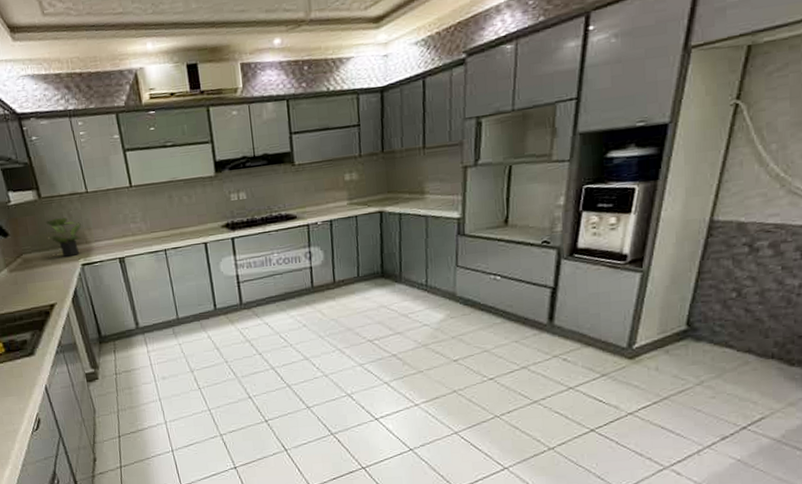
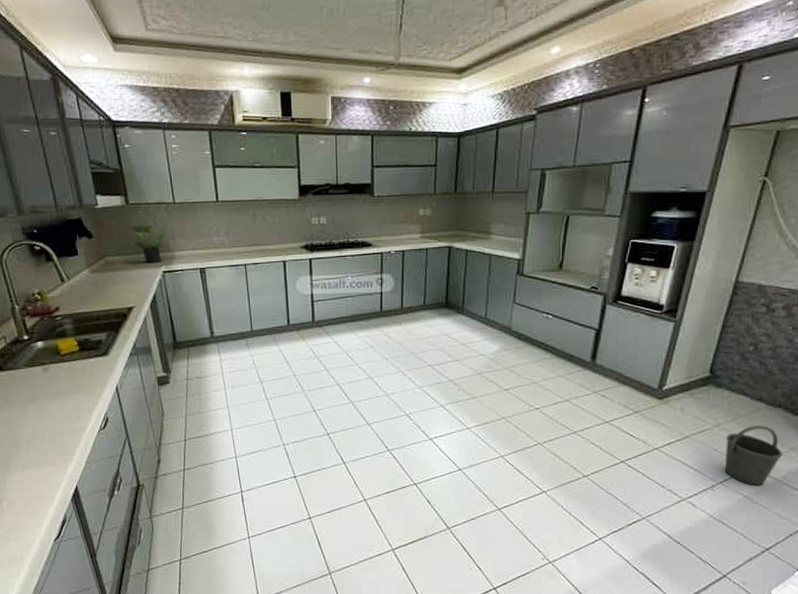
bucket: none [711,380,780,449] -> present [724,425,783,487]

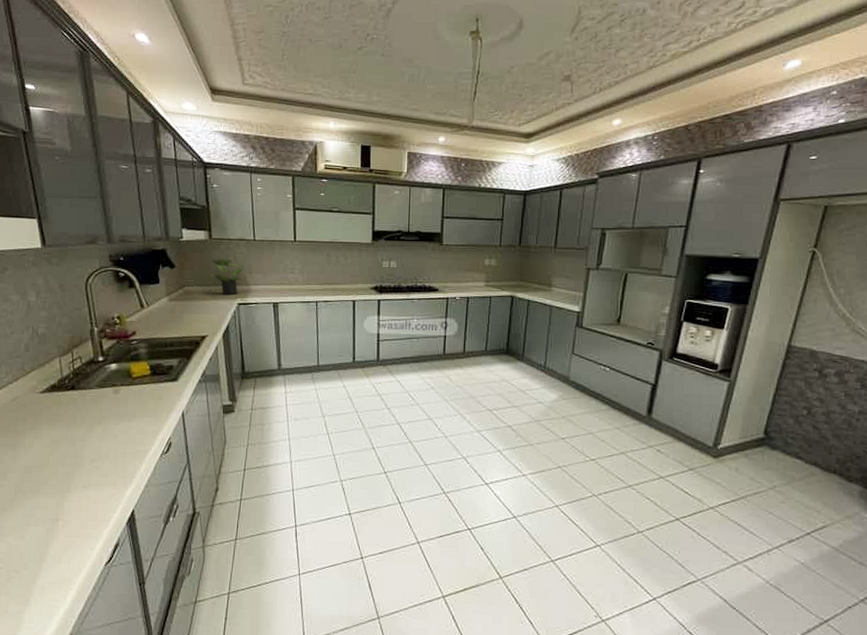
bucket: present [724,425,783,487] -> none [780,490,839,554]

